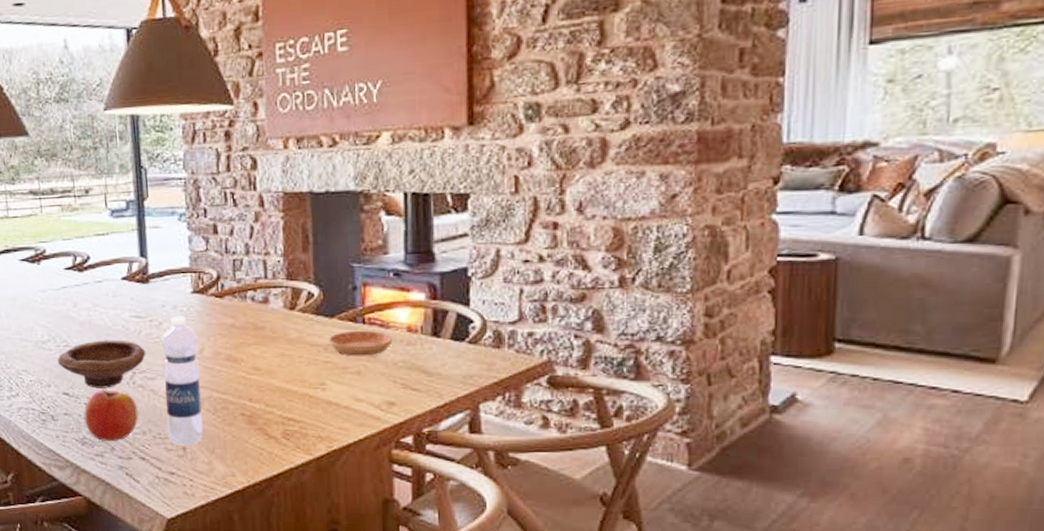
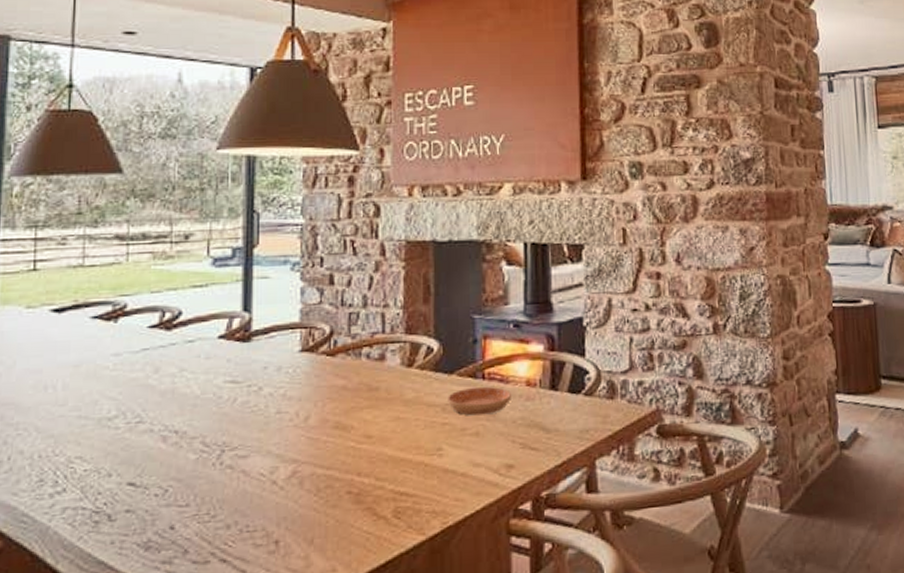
bowl: present [57,340,146,388] -> none [124,411,240,474]
fruit: present [84,388,138,441] -> none [152,473,223,542]
water bottle: present [162,316,203,446] -> none [258,379,303,539]

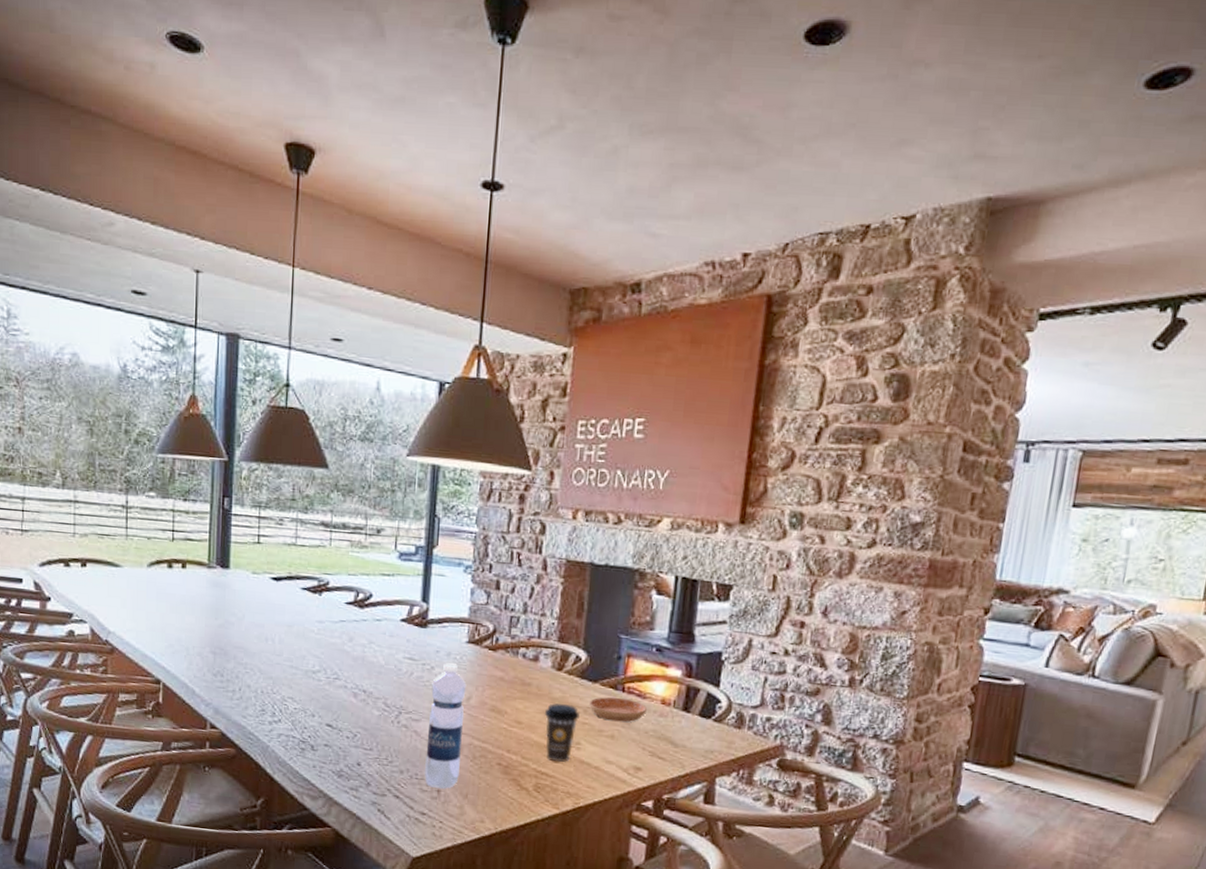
water bottle: none [258,379,303,539] -> present [424,663,467,789]
coffee cup: none [397,404,438,477] -> present [544,703,580,763]

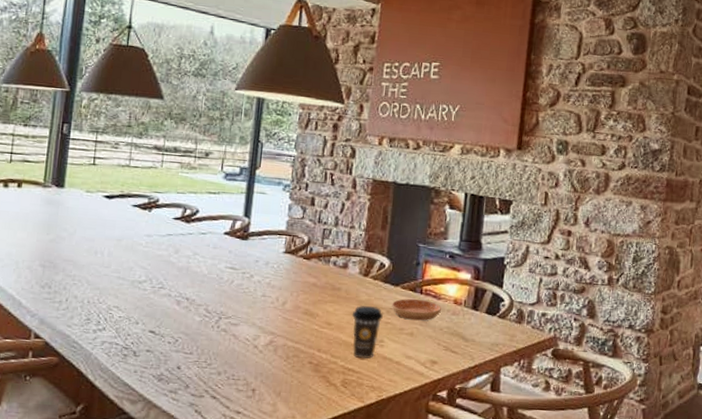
water bottle: present [424,663,467,789] -> none [241,271,283,388]

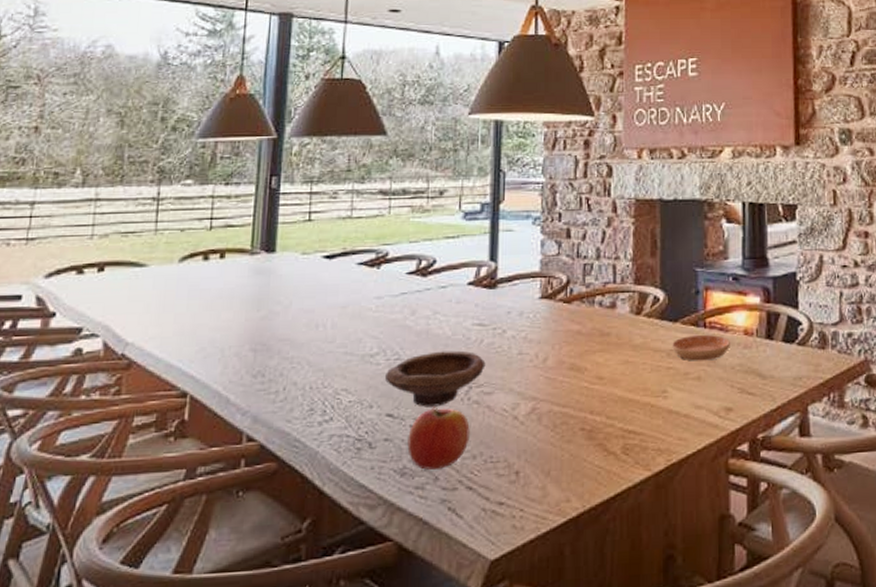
bowl: none [149,285,234,330] -> present [384,350,486,407]
fruit: none [165,330,218,379] -> present [407,407,470,470]
coffee cup: present [352,305,383,359] -> none [626,349,663,417]

